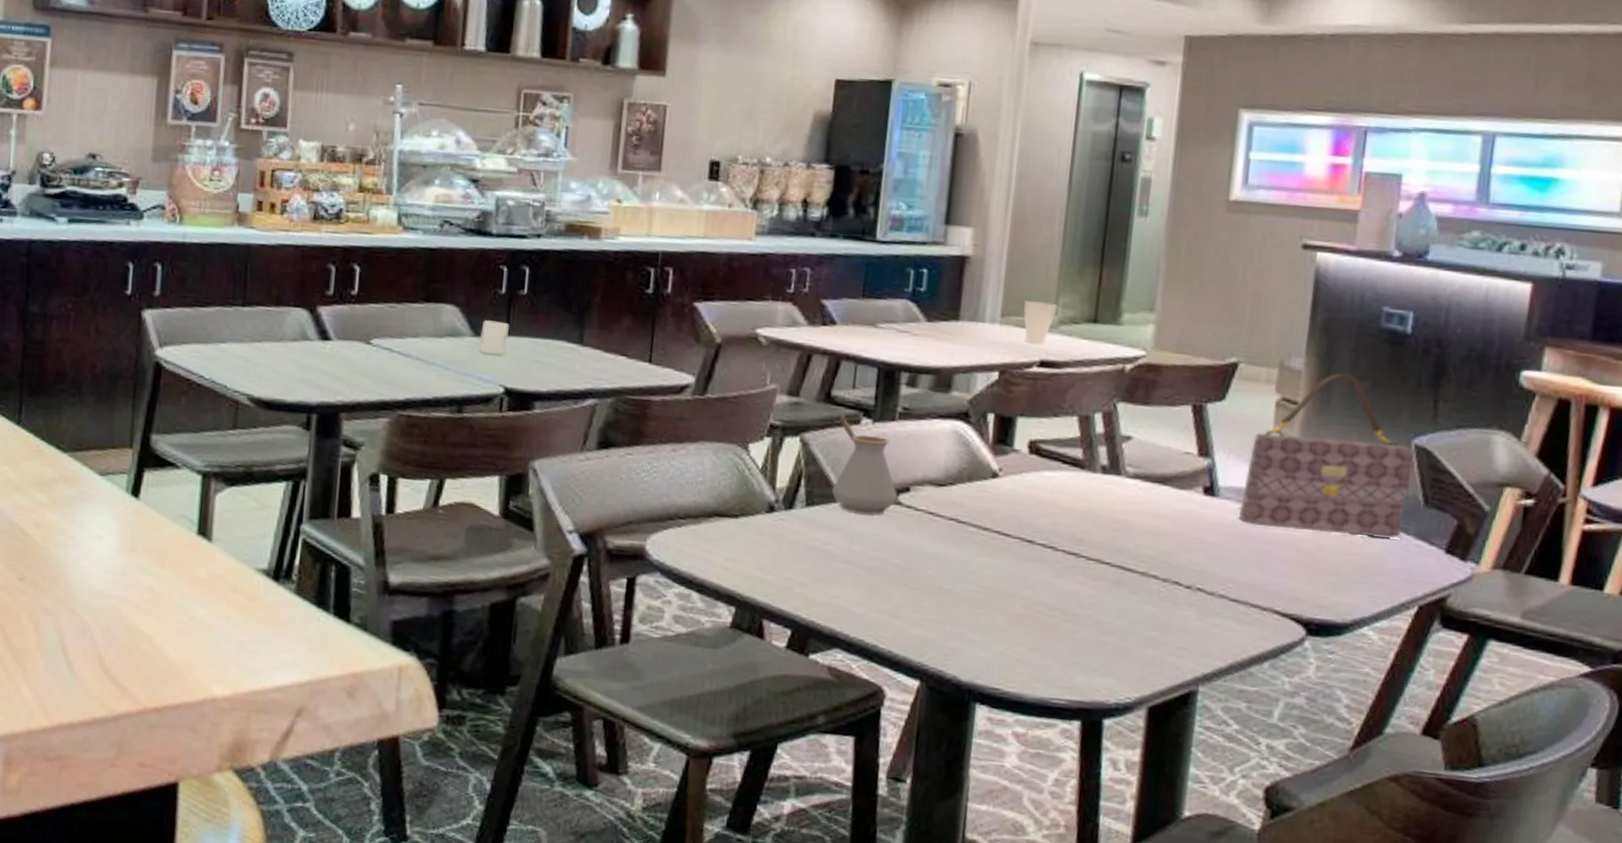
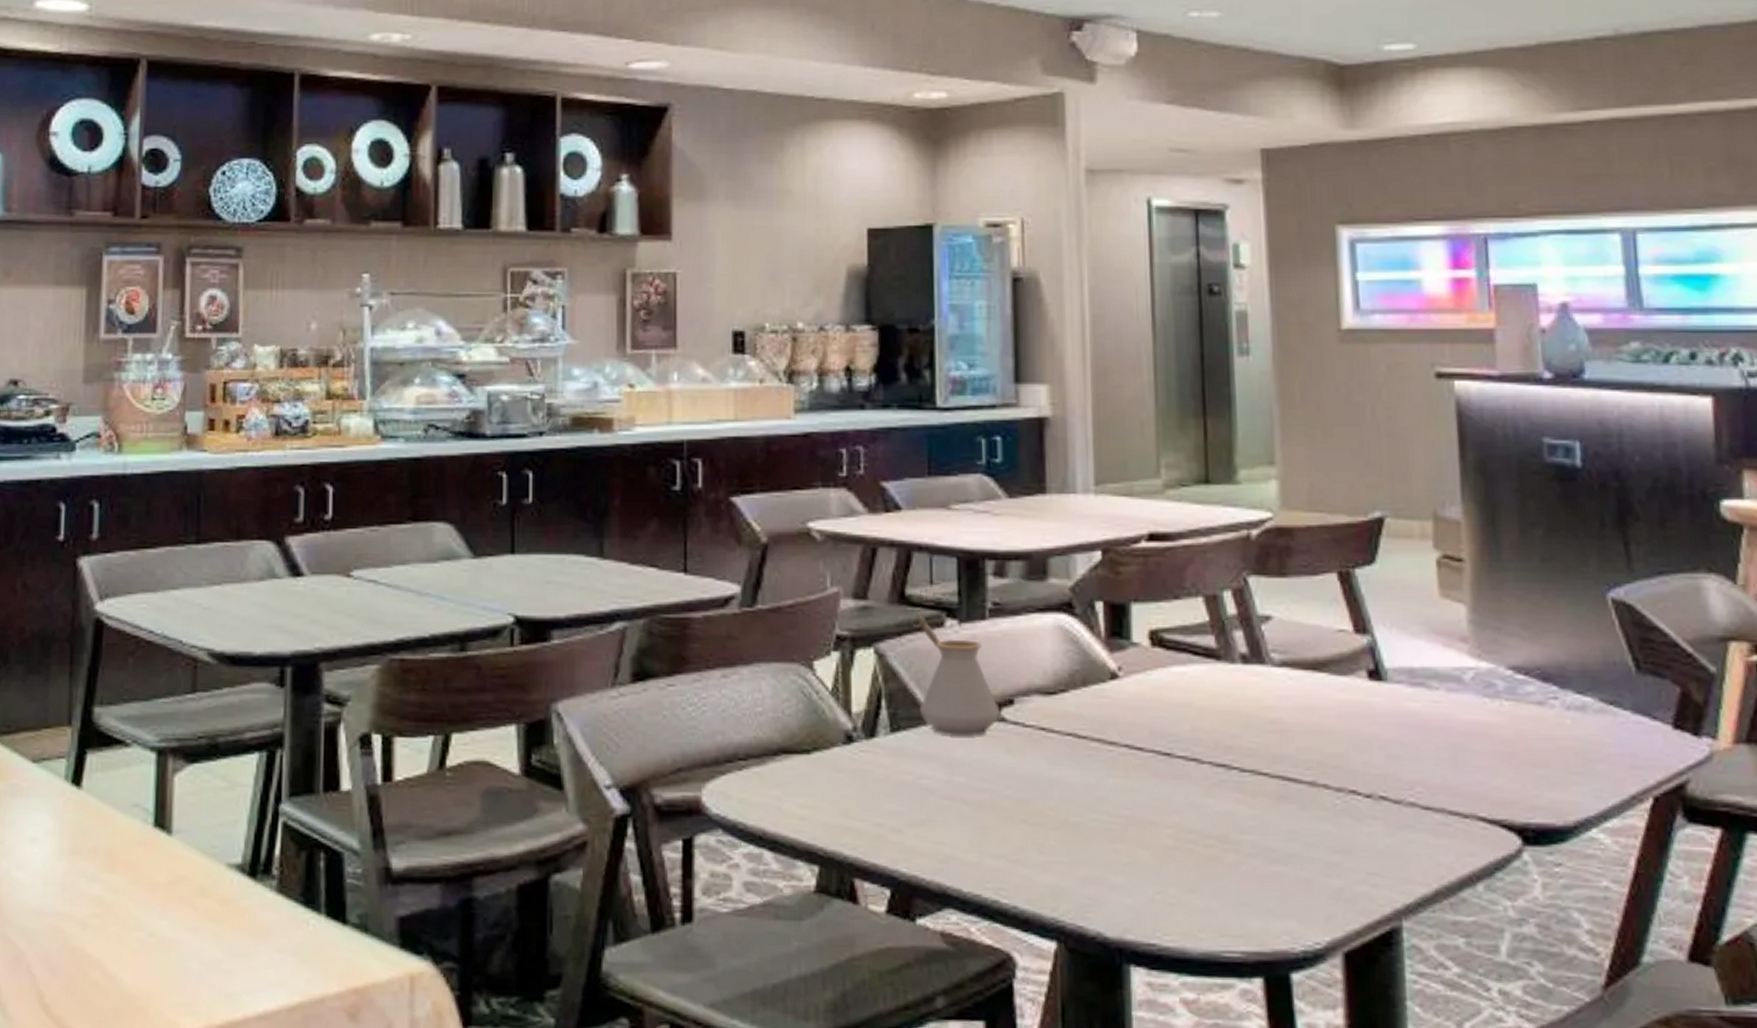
mug: present [479,319,509,357] -> none [481,536,514,579]
cup: present [1023,301,1058,345] -> none [1119,463,1160,515]
handbag: present [1239,373,1413,539] -> none [1415,520,1616,716]

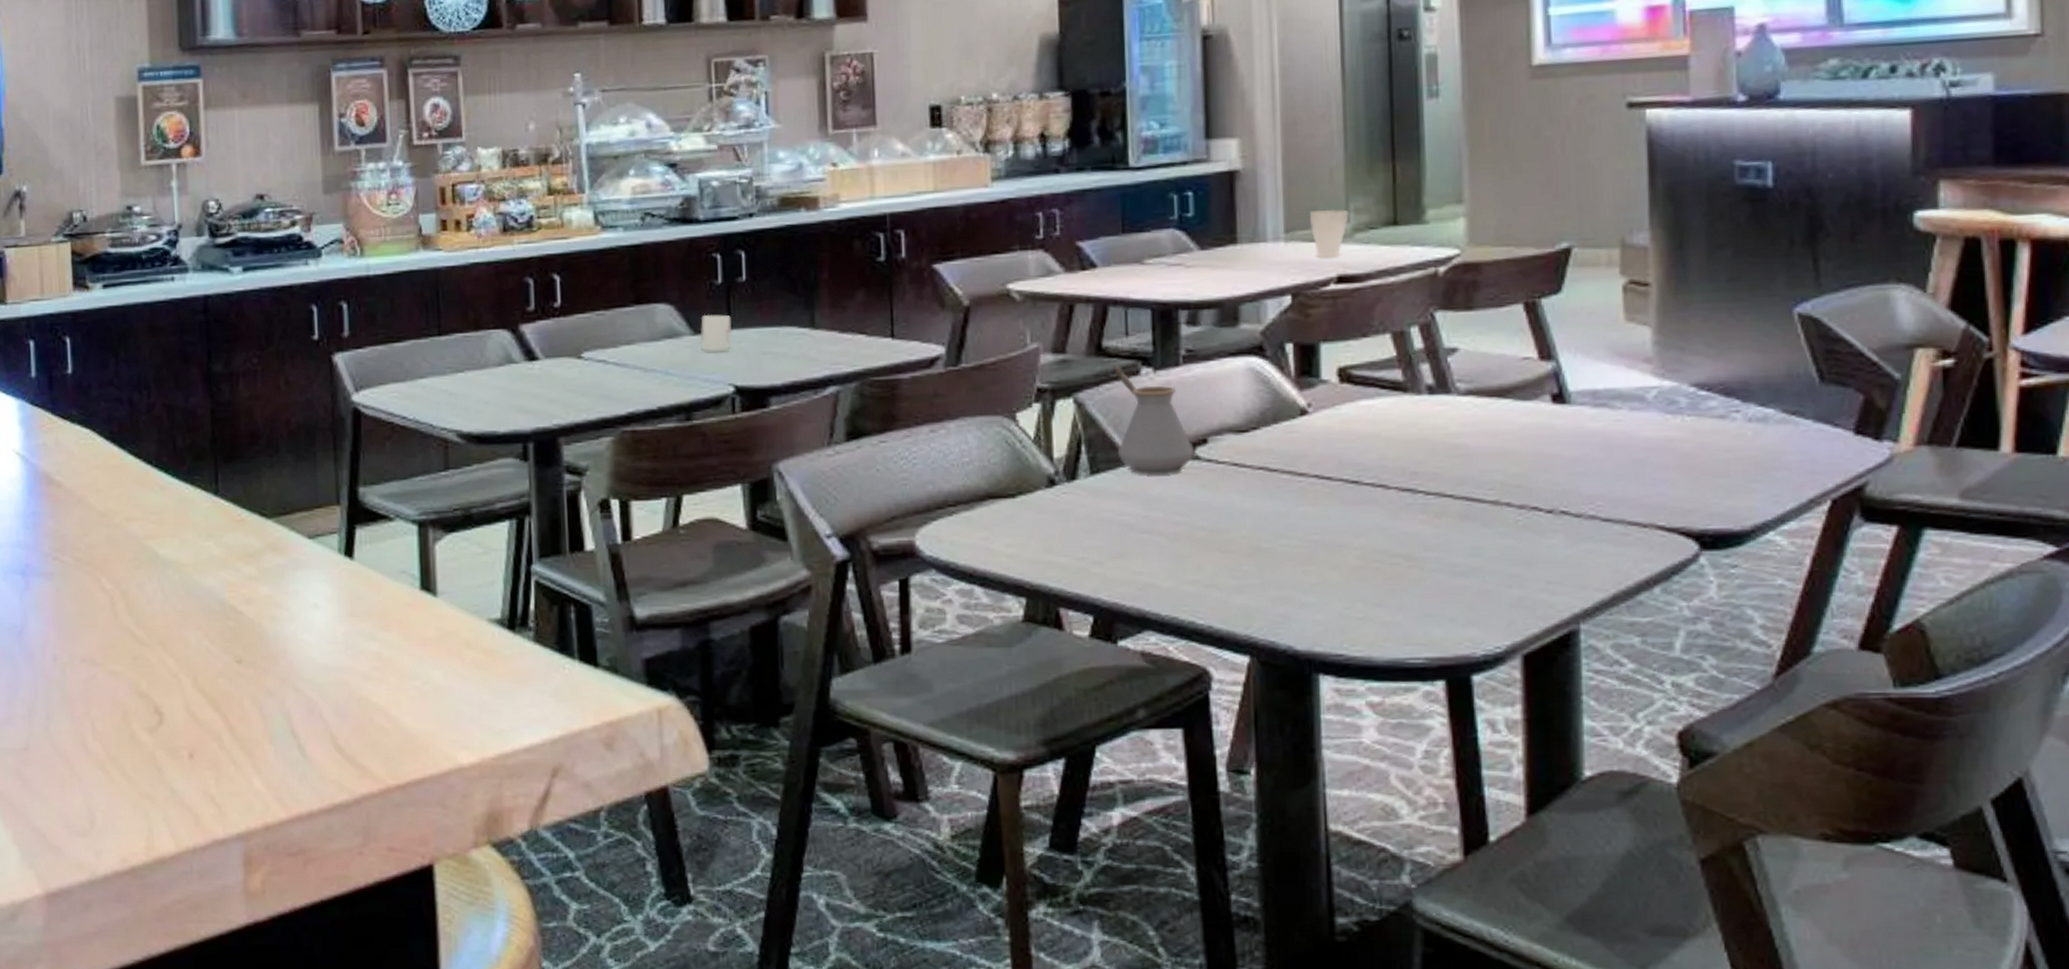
mug: none [481,536,514,579] -> present [701,314,732,354]
cup: none [1119,463,1160,515] -> present [1309,209,1349,259]

